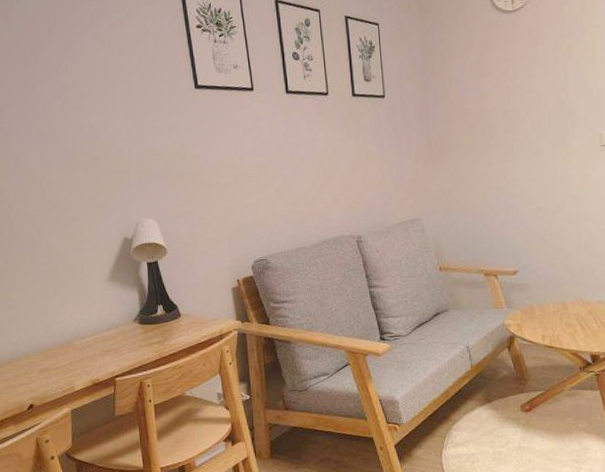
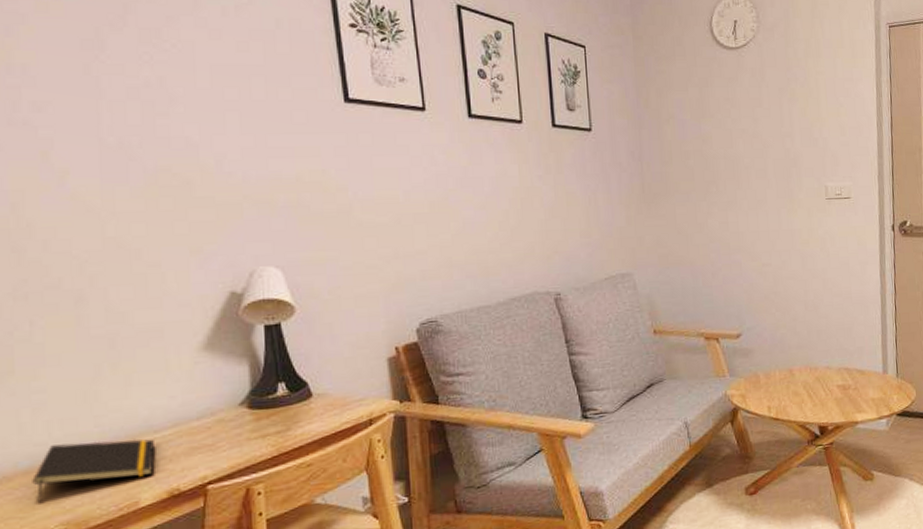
notepad: none [12,343,82,383] -> present [32,439,155,503]

